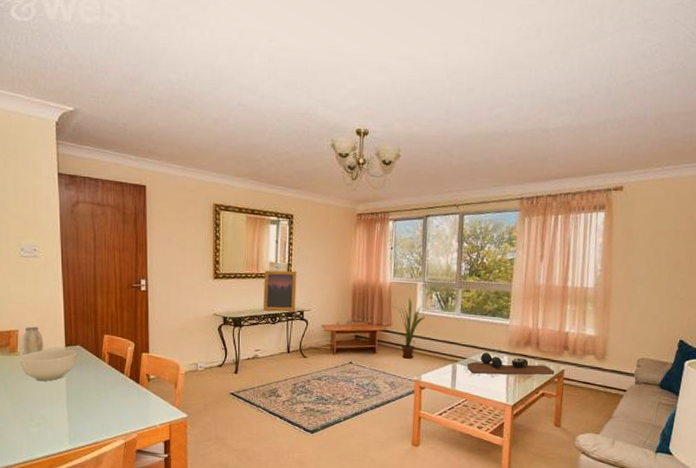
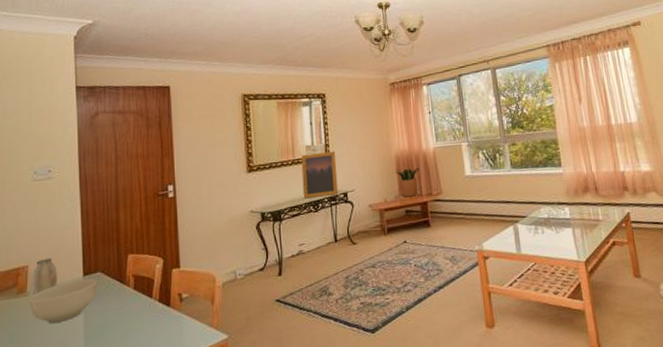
potted plant: none [350,297,374,324] -> present [395,168,419,197]
house plant: present [393,298,425,359] -> none [441,161,476,228]
decorative tray: present [467,352,555,375] -> none [529,206,621,232]

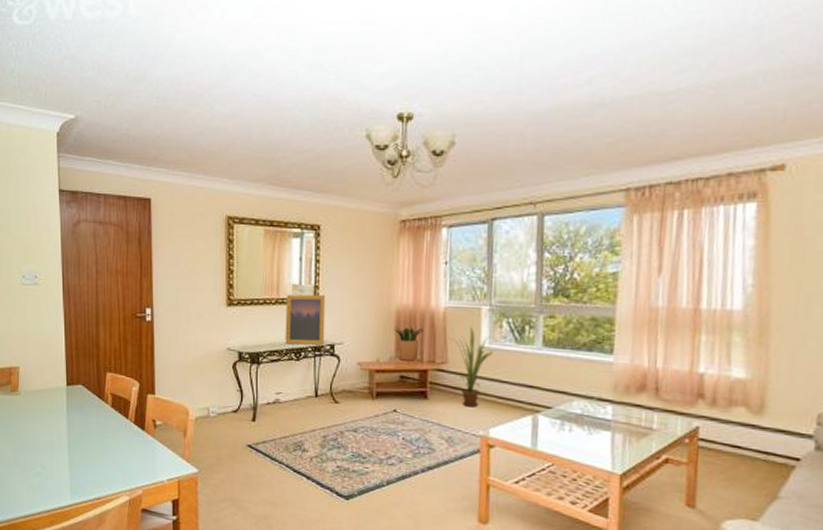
bowl: present [29,278,98,323] -> none [20,388,79,425]
vase: present [31,257,57,296] -> none [22,362,44,396]
house plant: none [441,161,476,228] -> present [449,327,493,408]

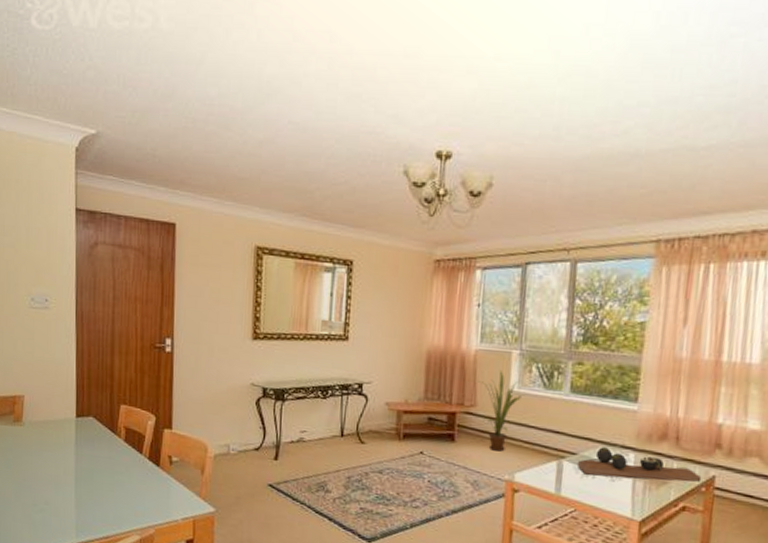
picture frame: present [285,294,326,345] -> none [311,330,356,384]
potted plant: present [393,326,423,361] -> none [423,367,453,403]
decorative tray: none [554,400,685,434] -> present [578,447,702,482]

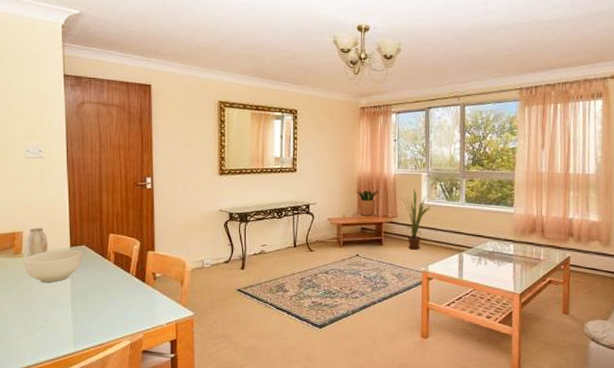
bowl: none [24,419,90,459] -> present [24,249,83,282]
vase: none [27,391,51,427] -> present [26,227,48,258]
potted plant: none [423,367,453,403] -> present [355,189,379,216]
decorative tray: present [578,447,702,482] -> none [474,241,561,263]

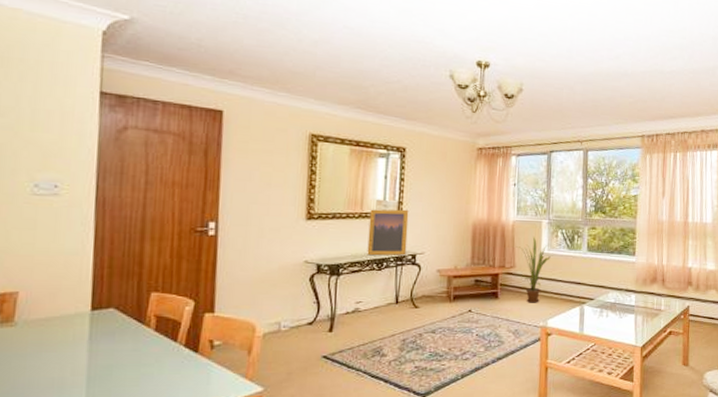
bowl: present [24,249,83,282] -> none [16,313,110,359]
vase: present [26,227,48,258] -> none [20,286,57,327]
picture frame: none [269,165,302,206] -> present [367,209,409,256]
potted plant: present [355,189,379,216] -> none [469,237,495,267]

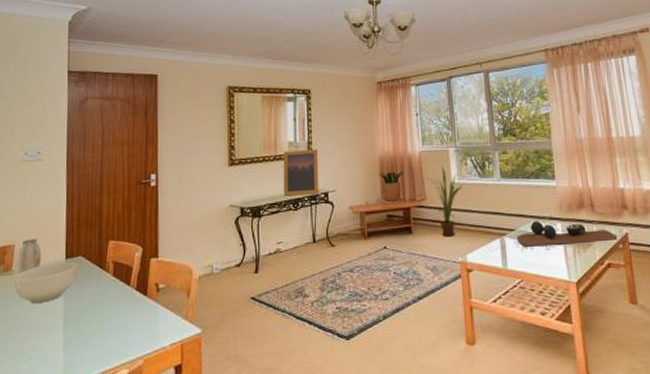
bowl: none [16,313,110,359] -> present [13,261,79,303]
vase: none [20,286,57,327] -> present [16,238,41,275]
potted plant: none [469,237,495,267] -> present [378,171,403,201]
decorative tray: none [595,292,681,315] -> present [517,221,618,247]

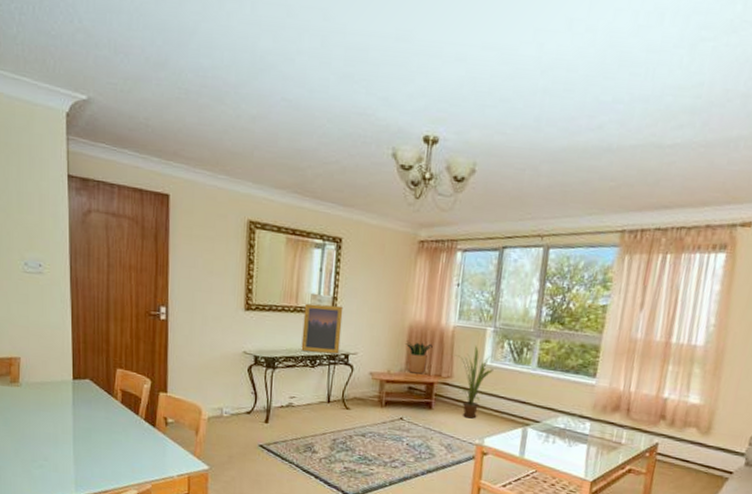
bowl: present [13,261,79,303] -> none [21,381,87,418]
vase: present [16,238,41,275] -> none [23,354,48,388]
decorative tray: present [517,221,618,247] -> none [540,416,647,448]

